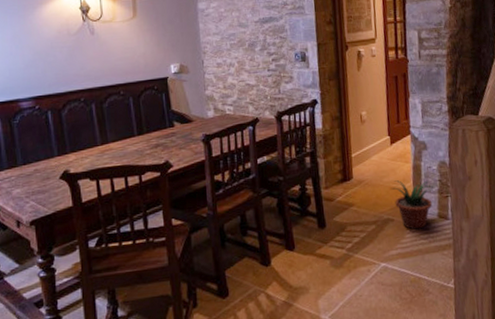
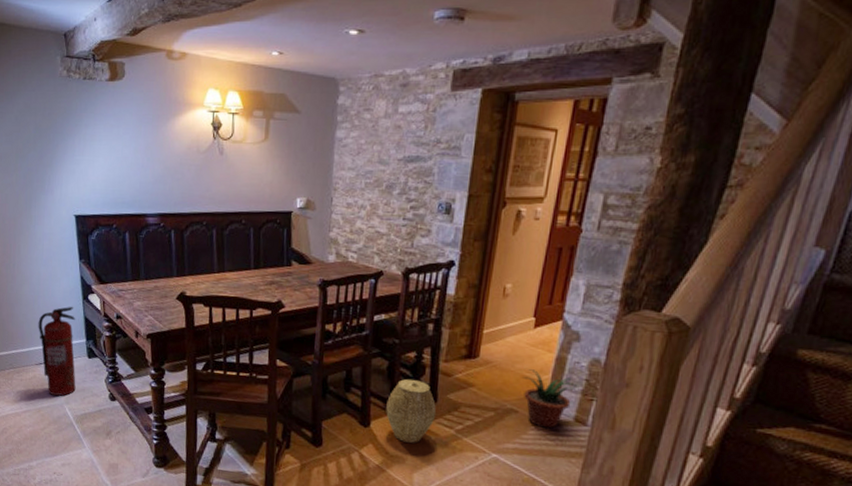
woven basket: none [282,210,327,272] -> present [386,378,436,443]

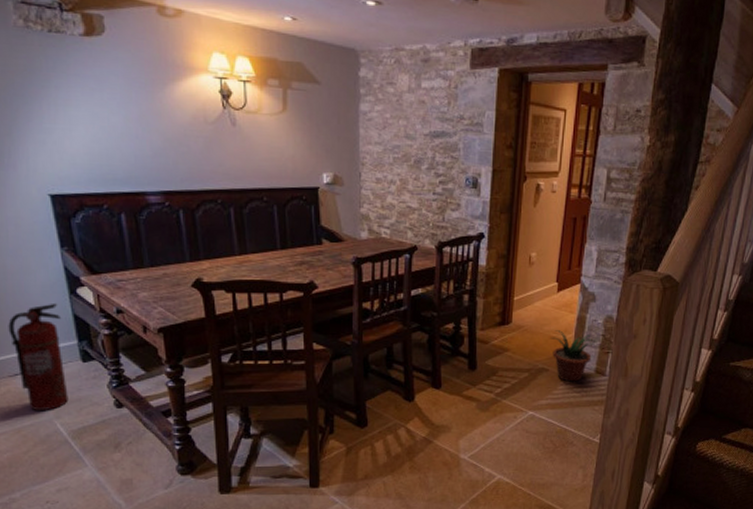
woven basket: present [386,378,436,443] -> none [429,349,476,411]

